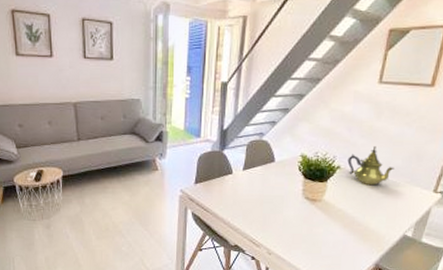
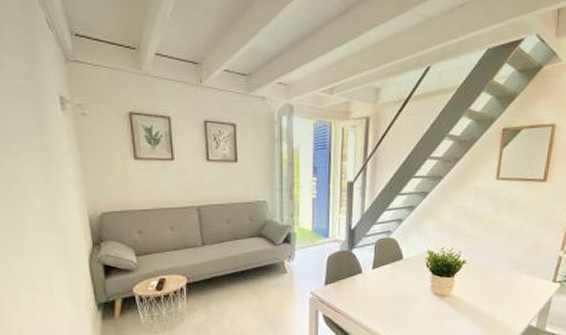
teapot: present [347,146,394,186] -> none [472,240,516,279]

